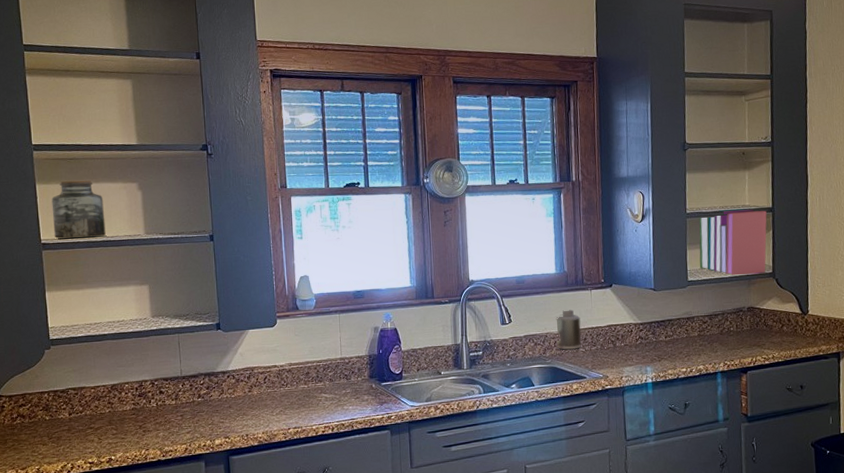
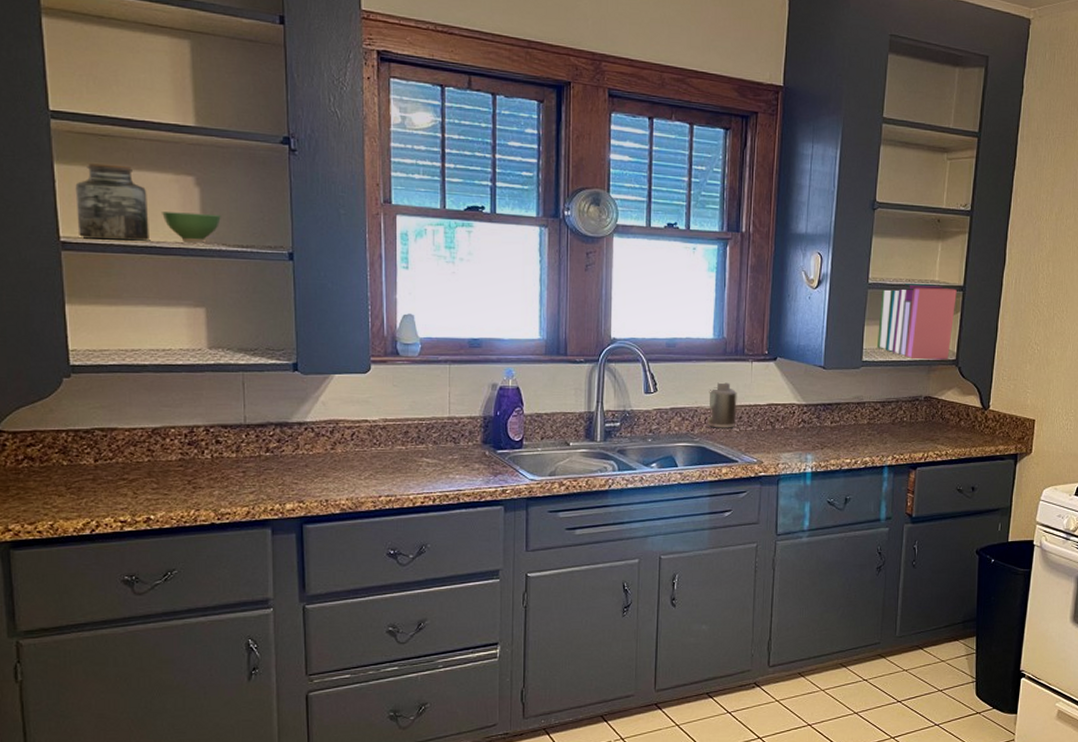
bowl: none [113,210,158,235] -> present [161,212,221,243]

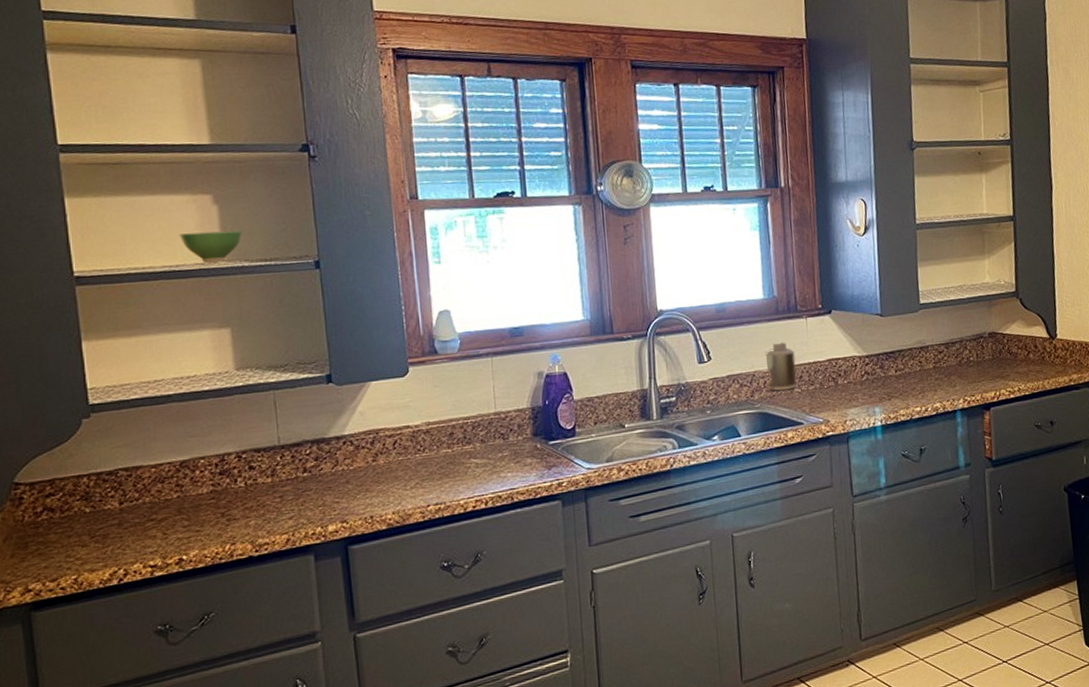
jar: present [75,163,149,241] -> none [88,192,168,270]
books: present [876,282,957,360] -> none [930,218,1008,297]

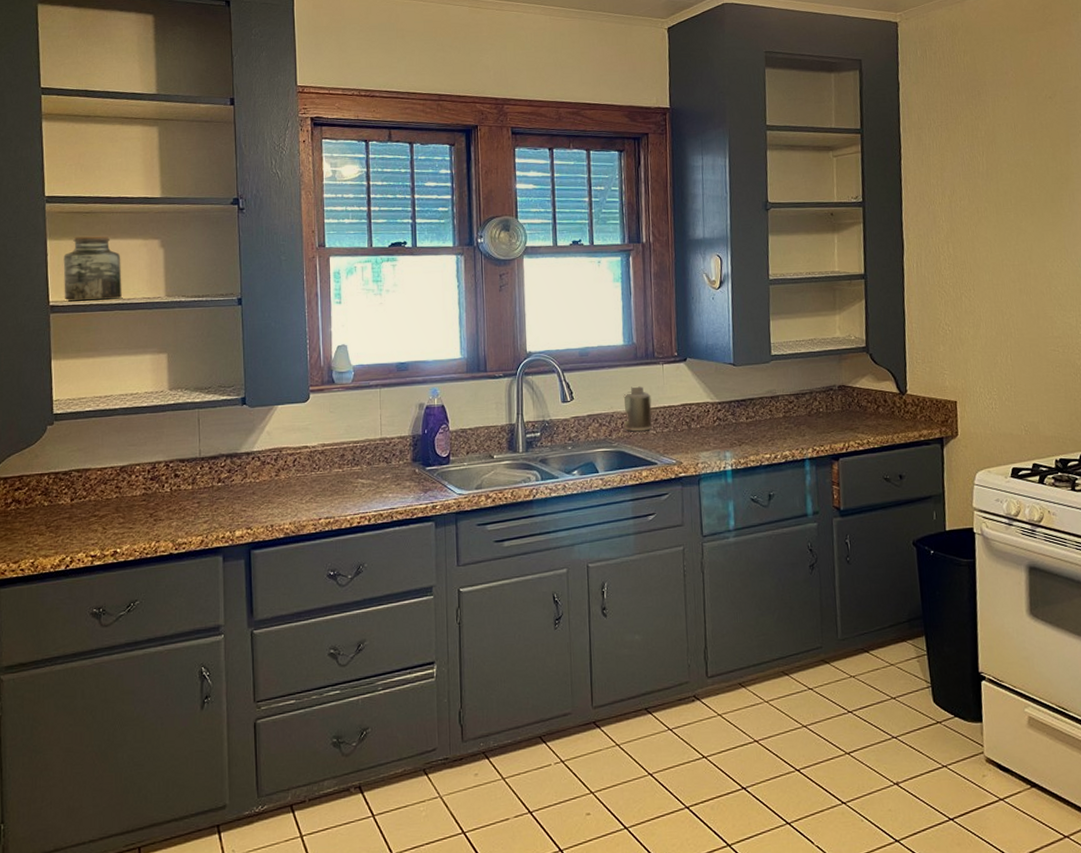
jar: none [88,192,168,270] -> present [63,236,122,301]
bowl: present [178,230,242,263] -> none [131,270,181,297]

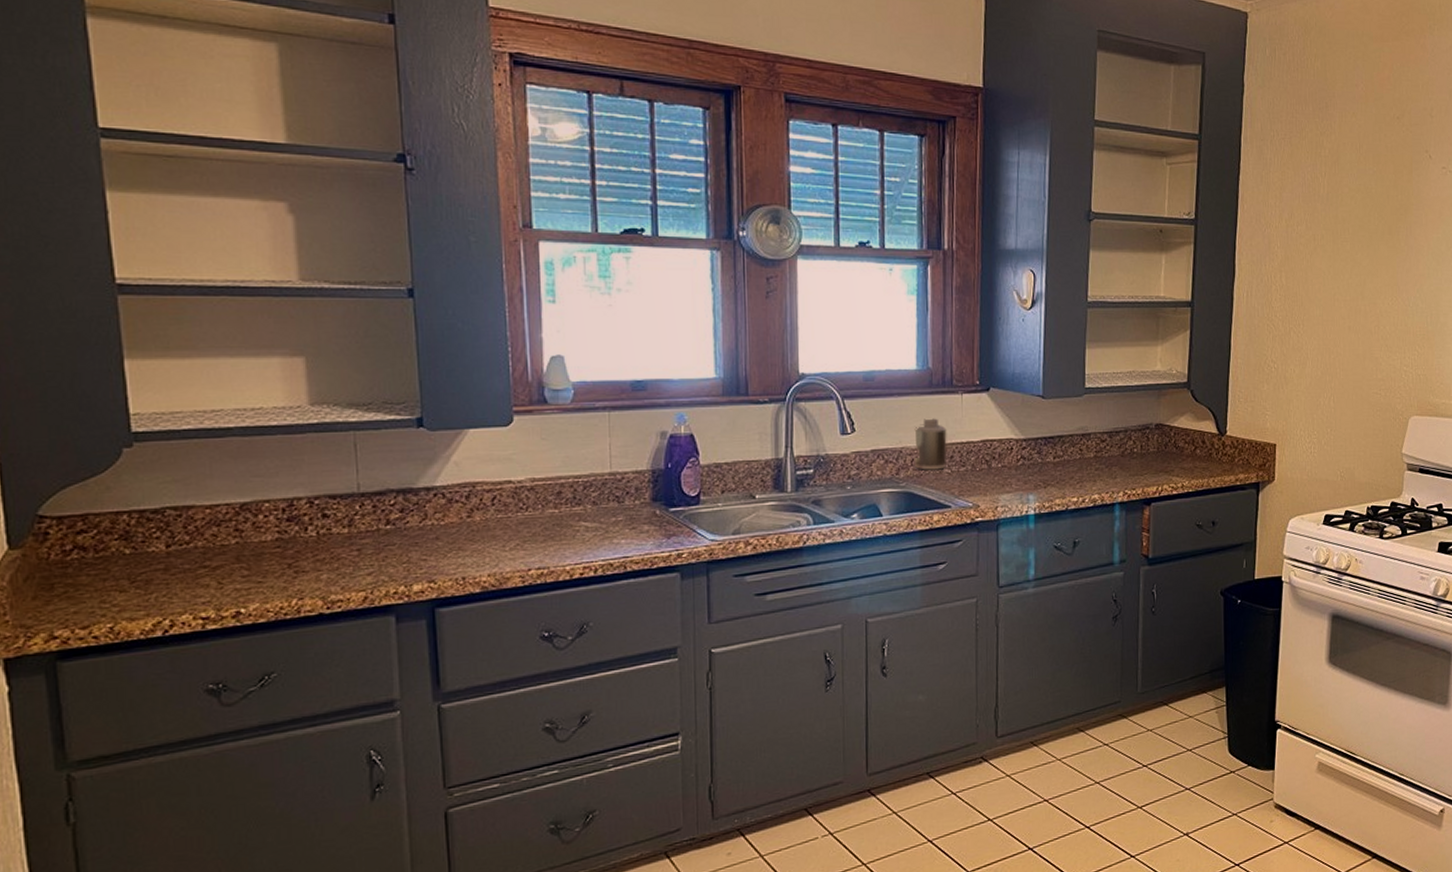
jar: present [63,236,122,301] -> none [134,190,231,280]

